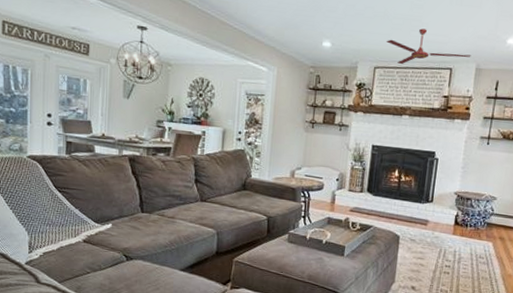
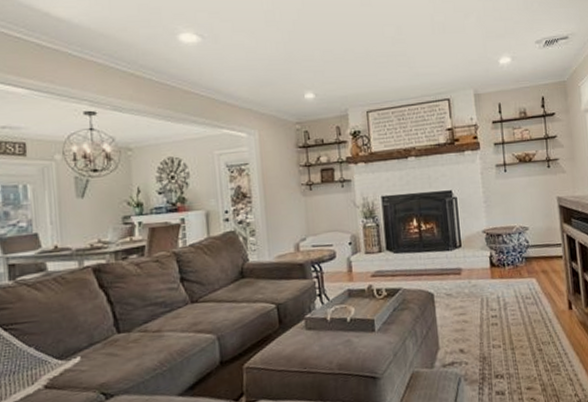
ceiling fan: present [387,28,471,65] -> none [374,63,467,104]

